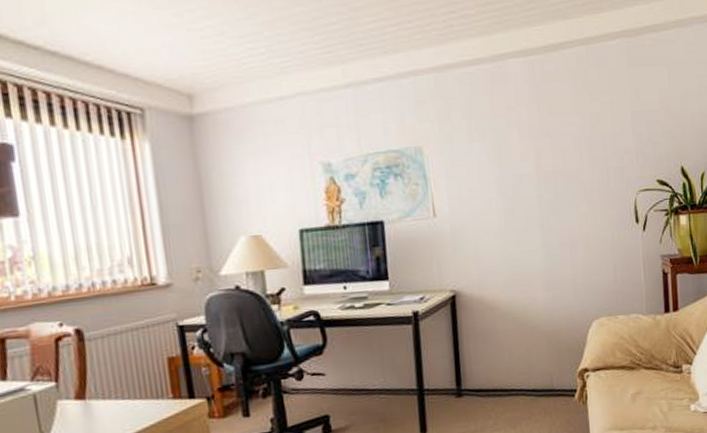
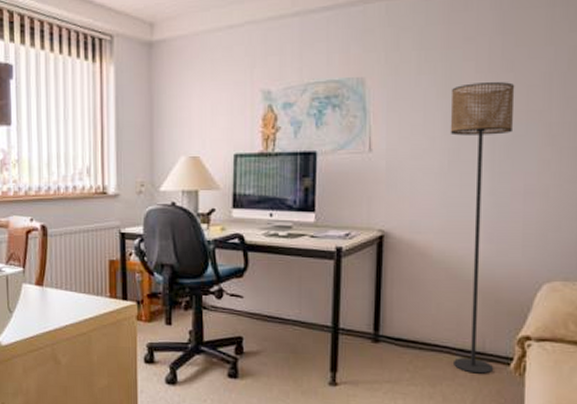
floor lamp: none [501,146,563,410] -> present [450,82,515,374]

